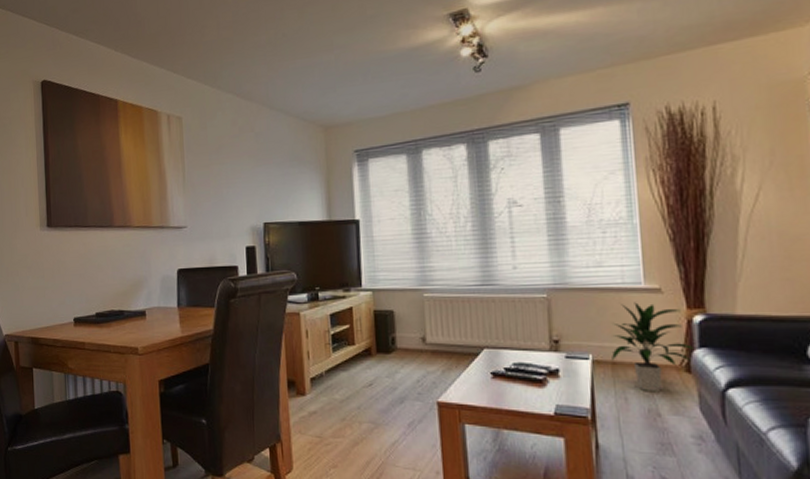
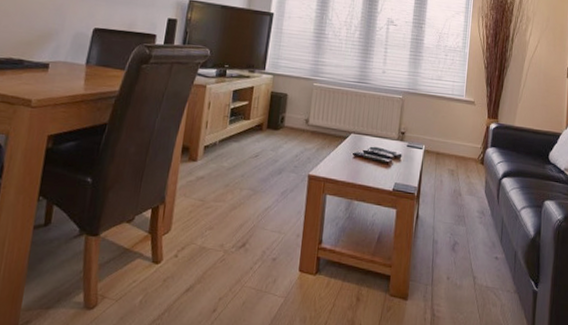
indoor plant: present [611,302,693,393] -> none [437,109,487,178]

